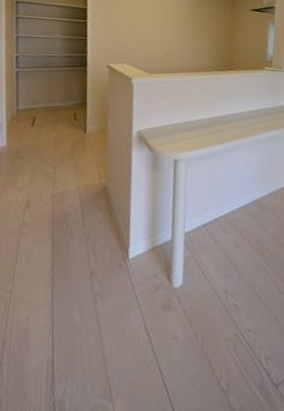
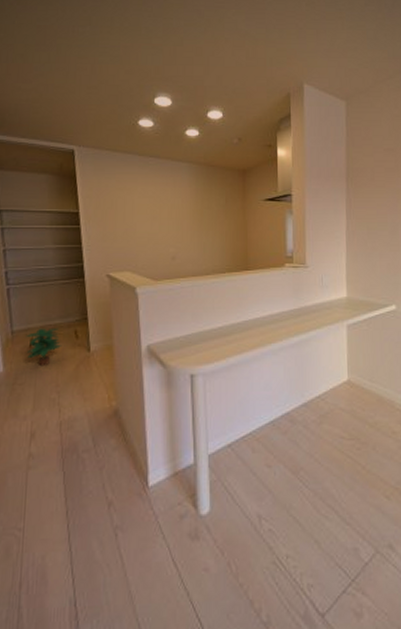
potted plant: none [28,108,60,144] -> present [26,327,61,367]

